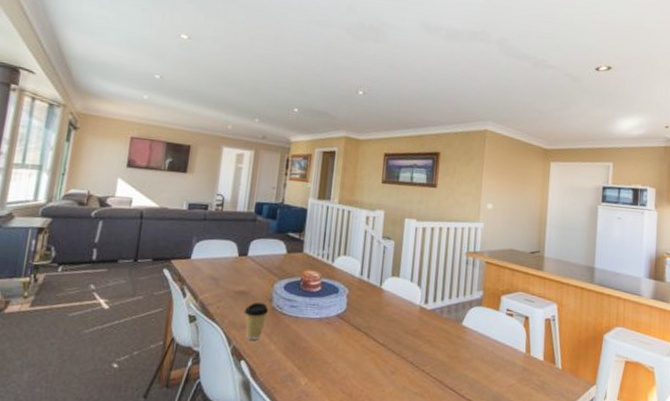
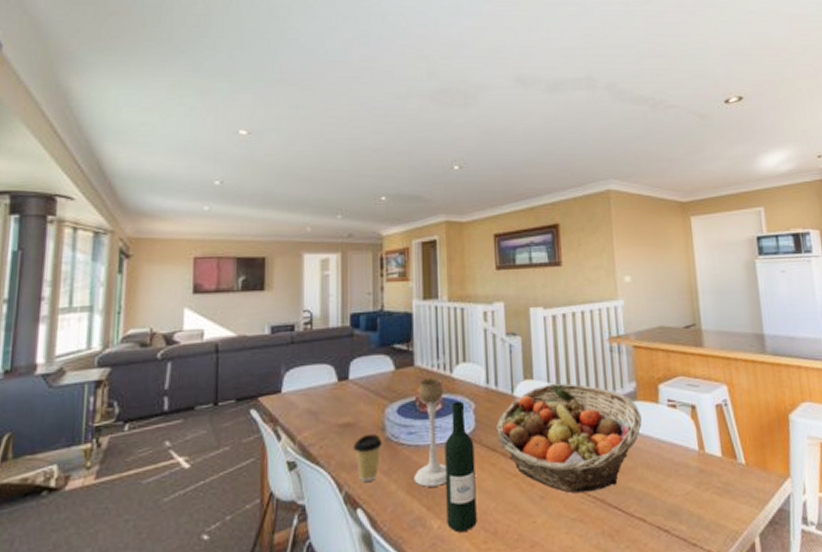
candle holder: none [290,264,325,352] -> present [414,377,447,487]
wine bottle: none [312,286,344,390] -> present [444,401,477,532]
fruit basket: none [363,282,483,374] -> present [496,383,642,493]

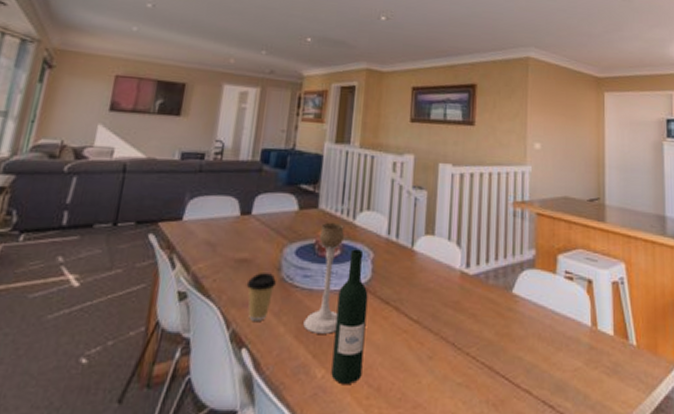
fruit basket: present [496,383,642,493] -> none [392,241,538,358]

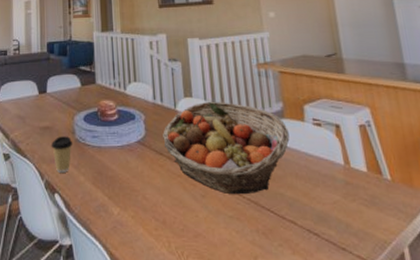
candle holder: present [303,222,345,334] -> none [98,93,124,180]
wine bottle: present [331,249,368,384] -> none [121,113,149,218]
fruit basket: none [392,241,538,358] -> present [163,101,290,195]

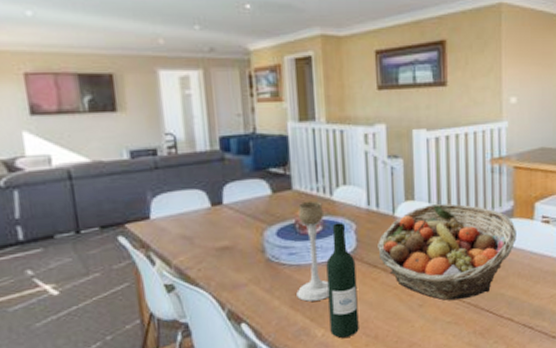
coffee cup: present [51,136,73,173] -> none [232,256,264,300]
candle holder: none [98,93,124,180] -> present [296,200,330,302]
wine bottle: none [121,113,149,218] -> present [326,223,359,338]

